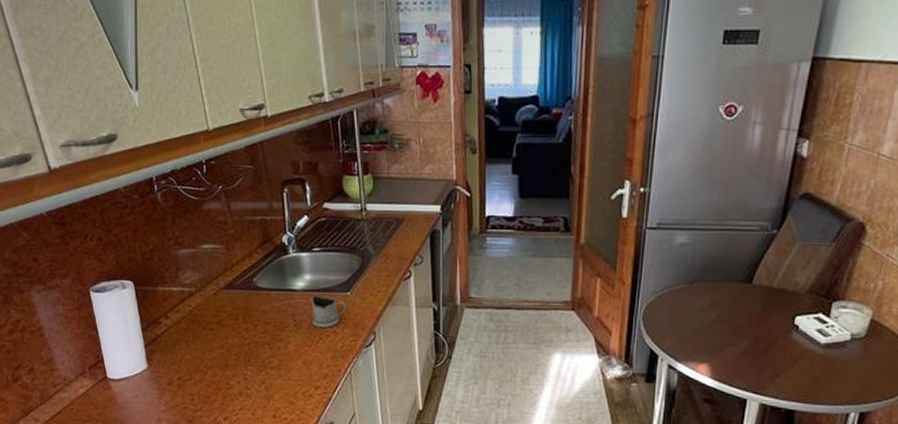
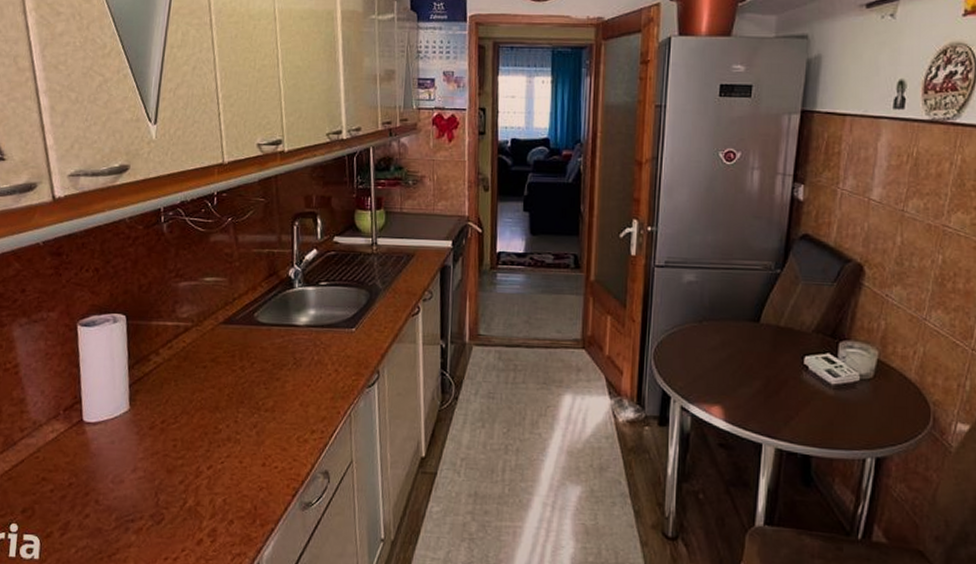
tea glass holder: present [311,296,346,327] -> none [313,332,351,366]

